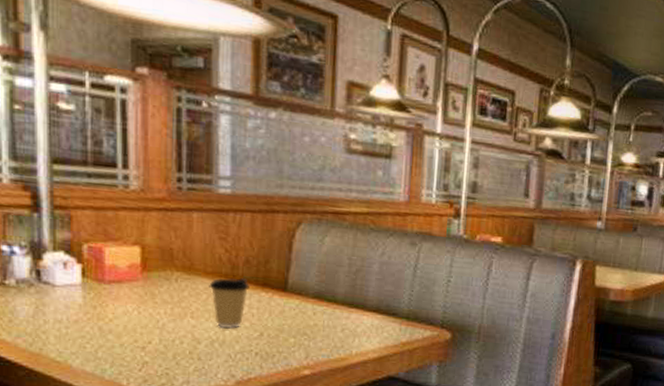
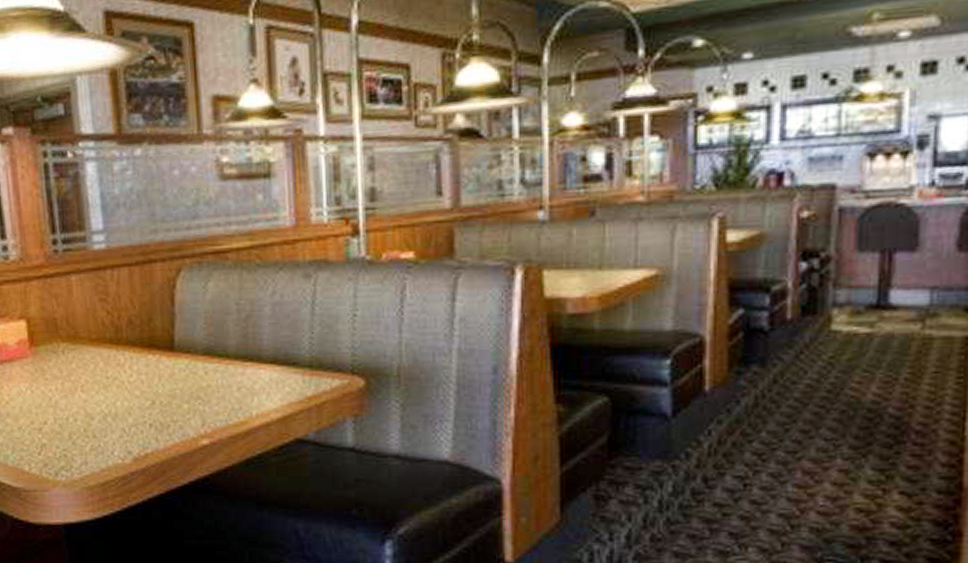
coffee cup: present [209,278,249,328] -> none [95,341,136,400]

